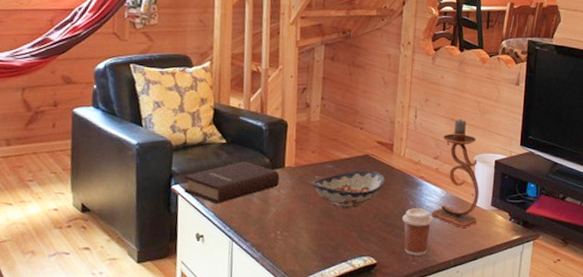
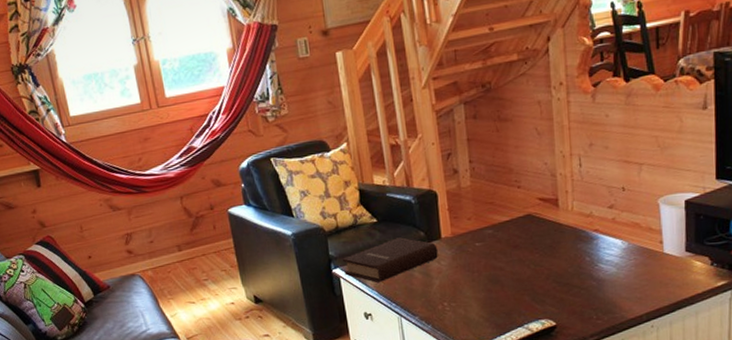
decorative bowl: present [311,170,385,208] -> none [471,229,554,273]
coffee cup: present [402,208,433,255] -> none [578,263,615,314]
candle holder: present [430,118,479,227] -> none [612,158,670,279]

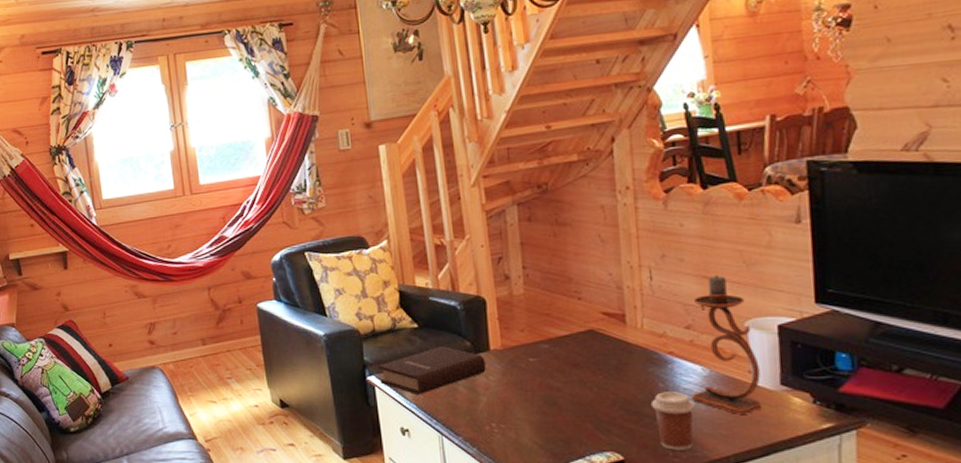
coffee cup: none [578,263,615,314] -> present [650,392,695,450]
candle holder: none [612,158,670,279] -> present [690,274,763,414]

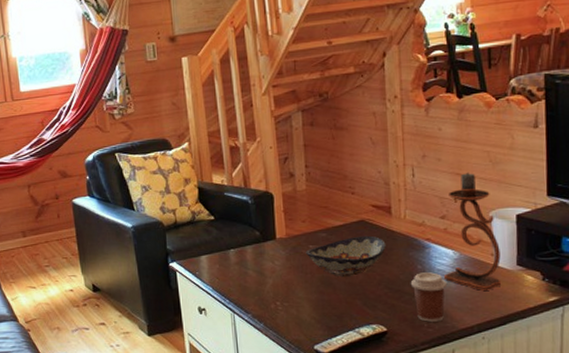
book: present [379,346,486,396] -> none [180,236,273,279]
decorative bowl: none [524,348,620,395] -> present [305,235,386,277]

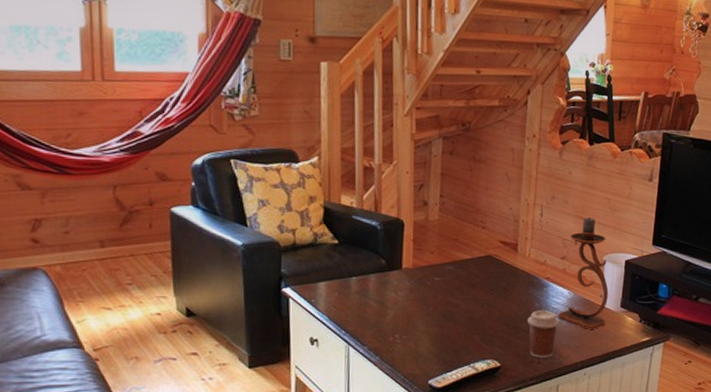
decorative bowl: present [305,235,386,277] -> none [430,271,509,311]

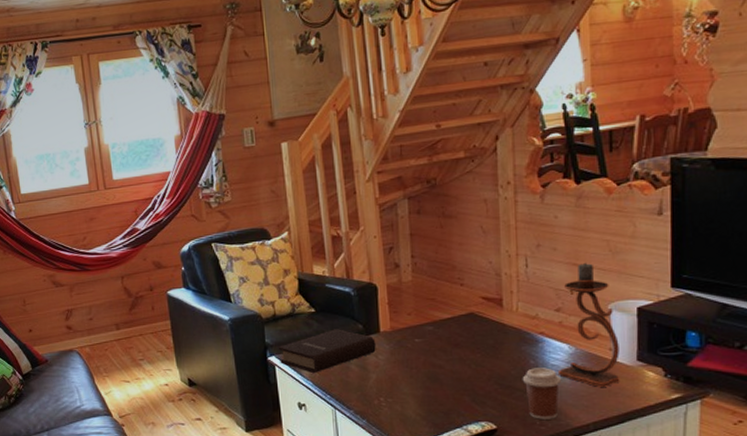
book: none [295,263,397,308] -> present [279,329,376,374]

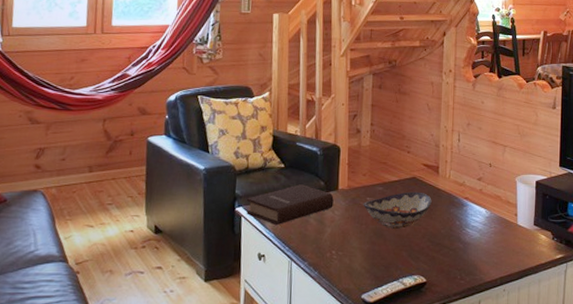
decorative bowl: none [411,329,497,372] -> present [363,191,432,229]
coffee cup: present [522,368,561,419] -> none [449,228,478,274]
candle holder: present [557,262,620,387] -> none [476,141,522,247]

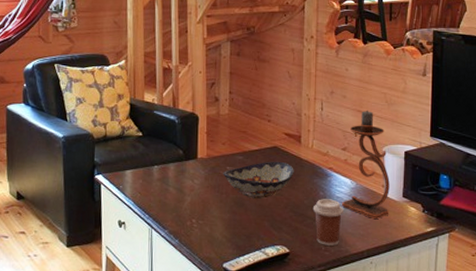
book: present [246,184,334,226] -> none [106,153,193,194]
coffee cup: none [449,228,478,274] -> present [312,199,343,246]
candle holder: none [476,141,522,247] -> present [341,110,390,219]

